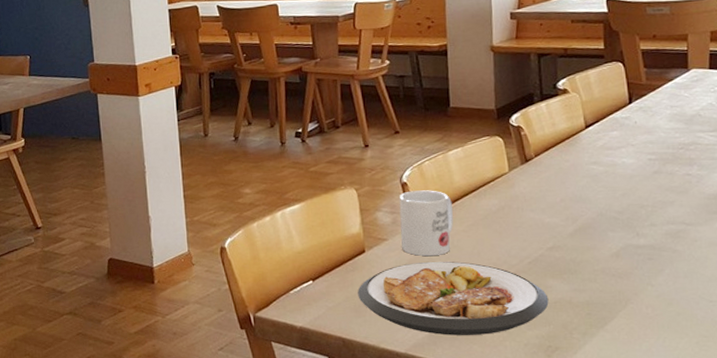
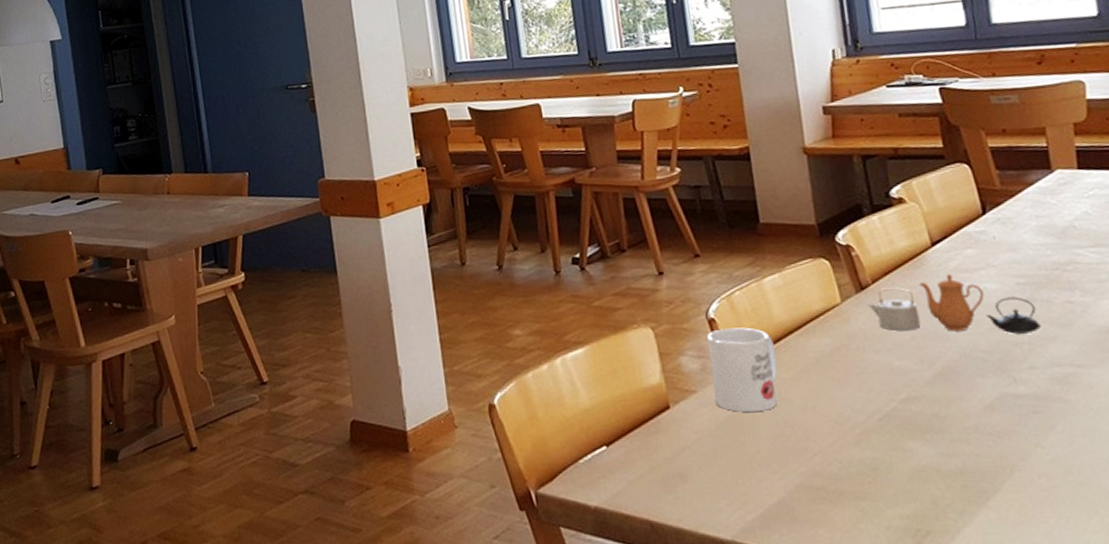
plate: present [358,261,549,335] -> none [664,419,911,516]
teapot: none [529,150,663,199] -> present [867,273,1041,334]

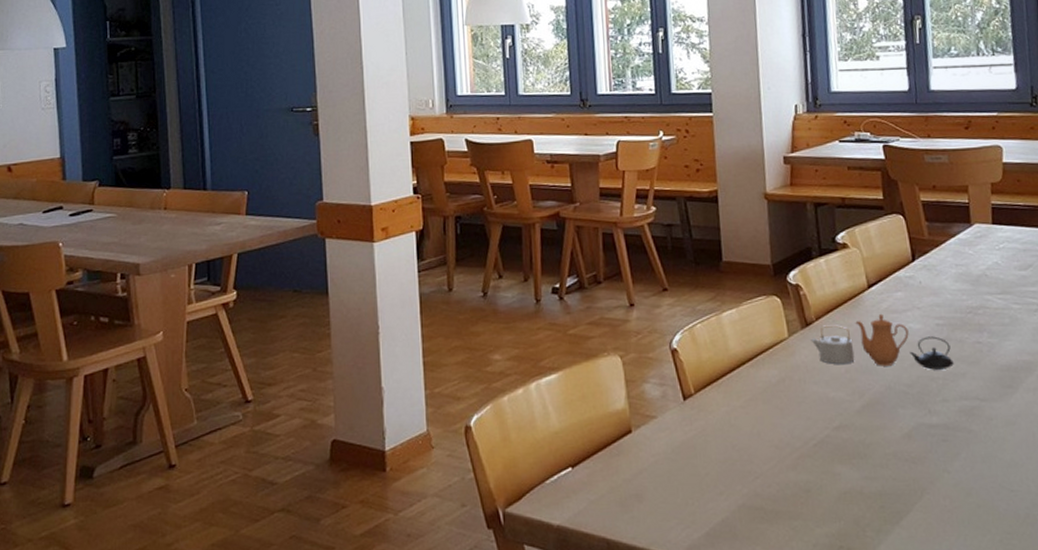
mug: present [706,327,778,412] -> none [668,358,730,437]

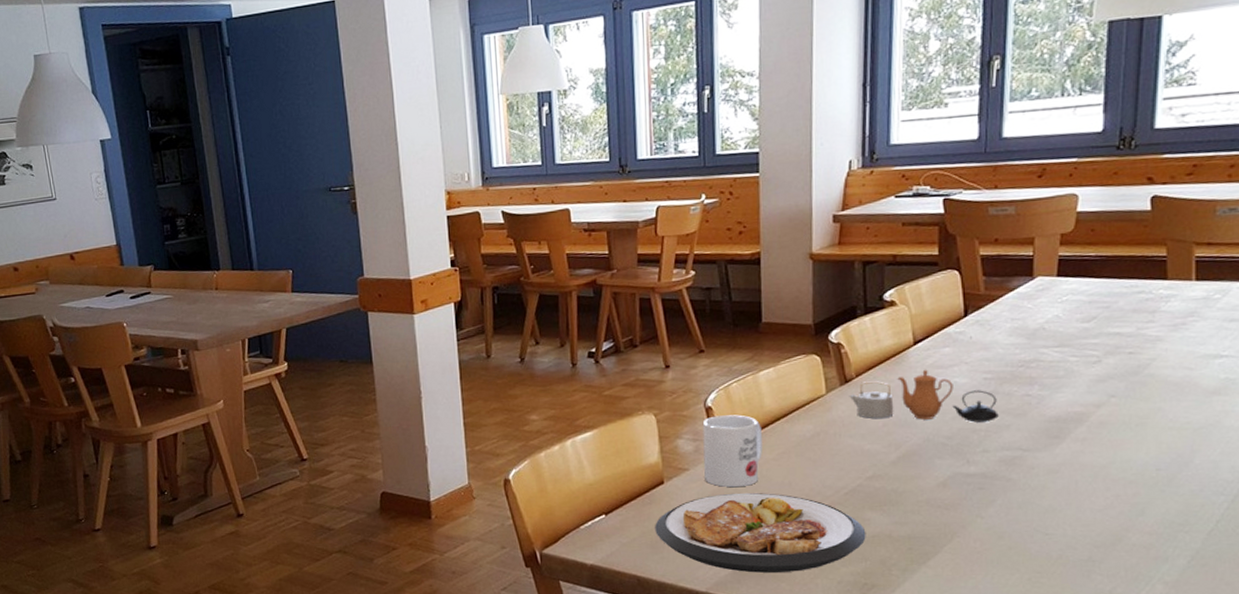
plate: none [624,443,838,535] -> present [655,492,866,573]
mug: none [668,358,730,437] -> present [702,414,763,487]

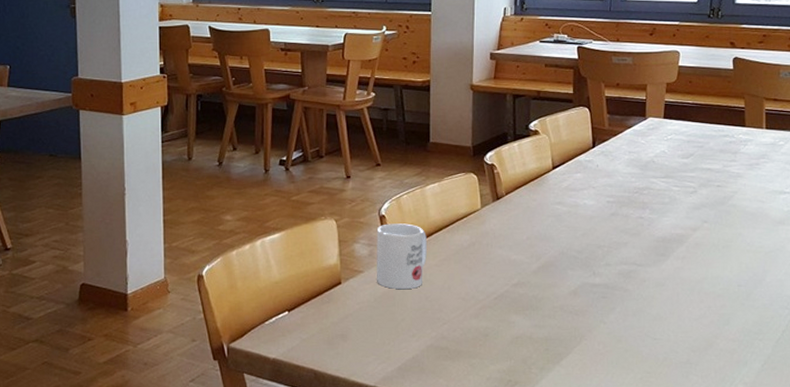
plate: present [655,492,866,573] -> none [332,294,511,369]
teapot: present [849,369,999,423] -> none [500,191,618,239]

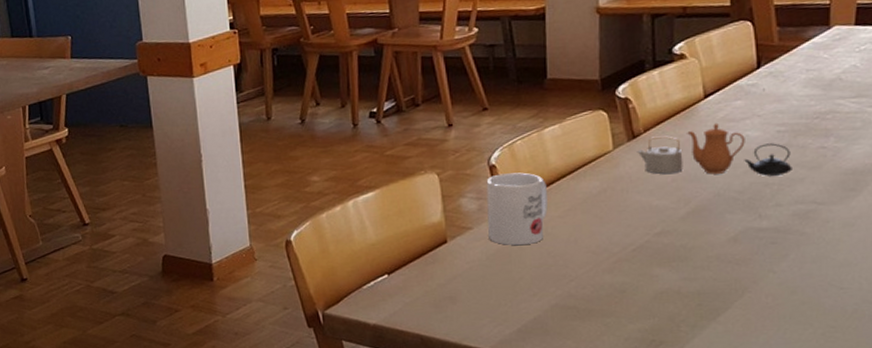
teapot: none [500,191,618,239] -> present [637,122,792,176]

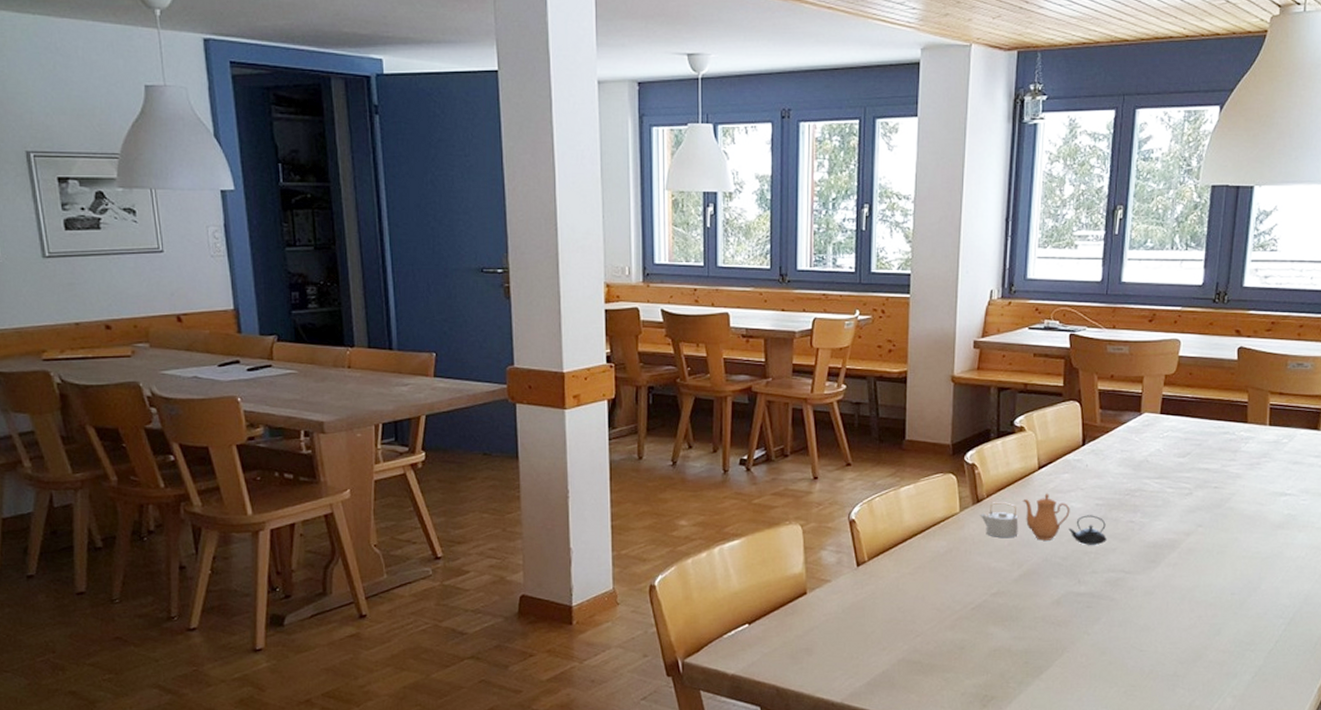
mug: present [486,172,549,245] -> none [845,529,901,599]

